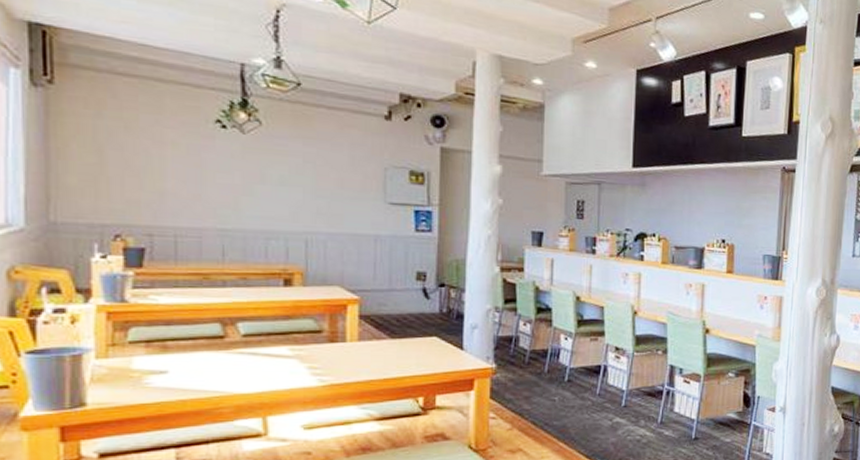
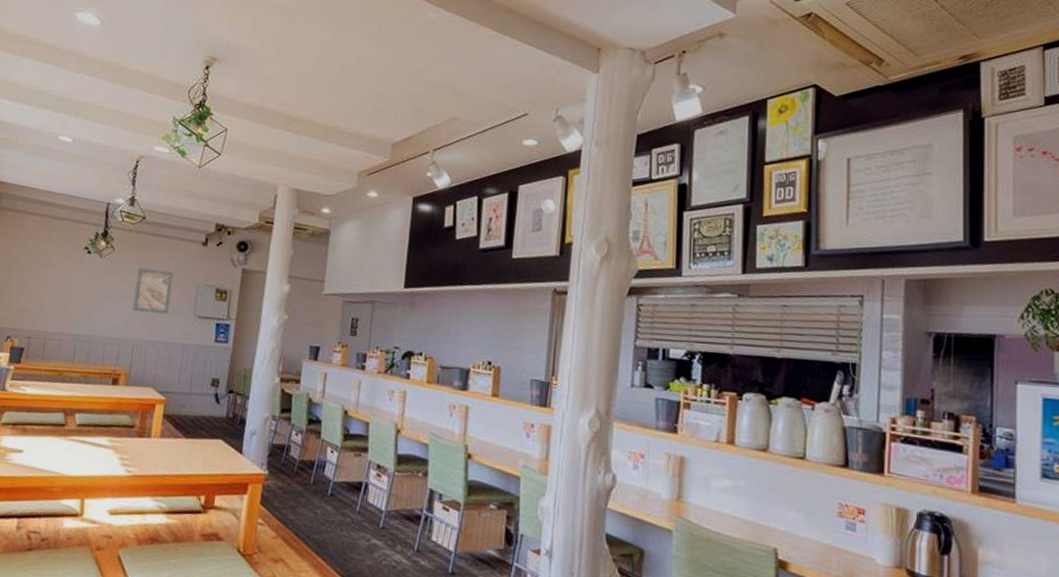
wall art: none [299,145,351,202] -> present [132,267,174,315]

